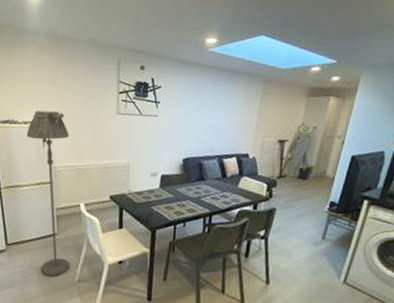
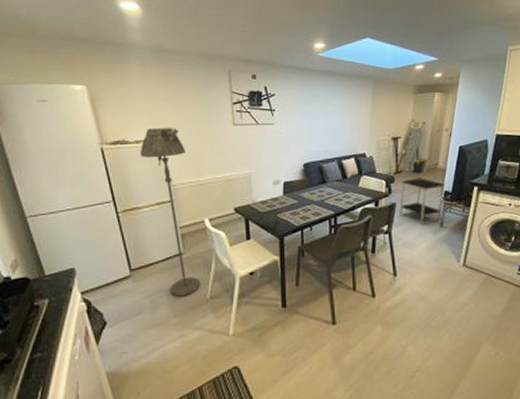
side table: none [279,184,331,234] -> present [399,178,445,225]

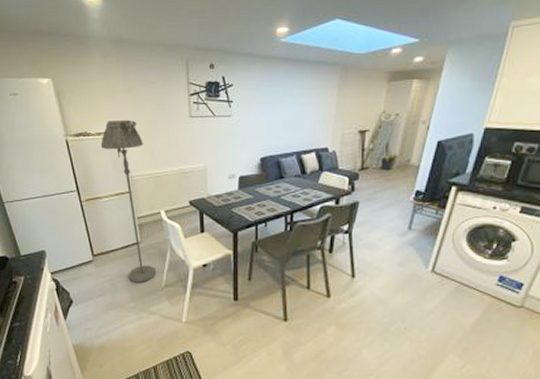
side table: present [399,178,445,225] -> none [362,175,417,226]

